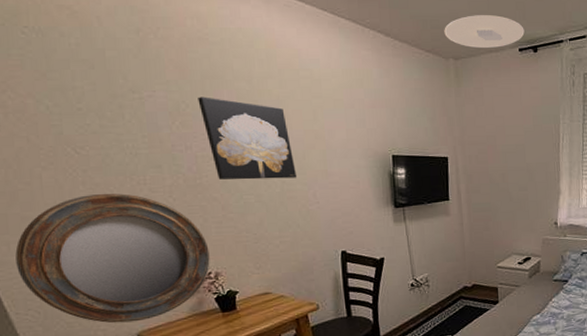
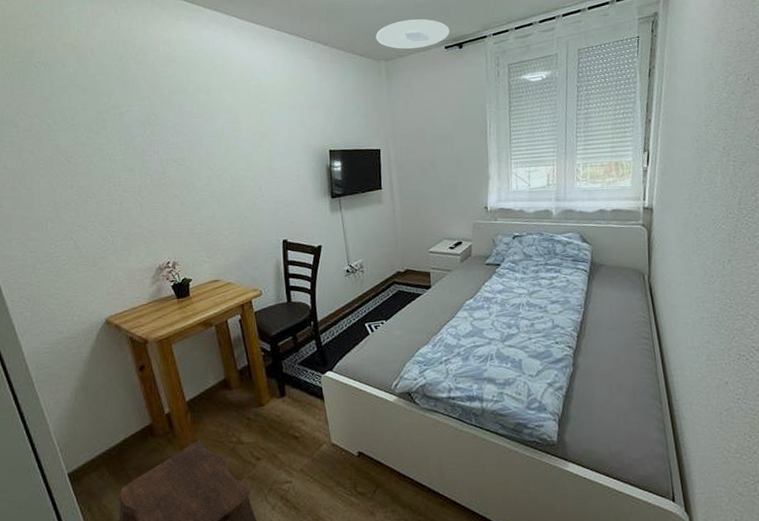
home mirror: present [15,193,210,324] -> none [15,194,169,309]
wall art: present [198,97,297,180] -> none [165,108,246,179]

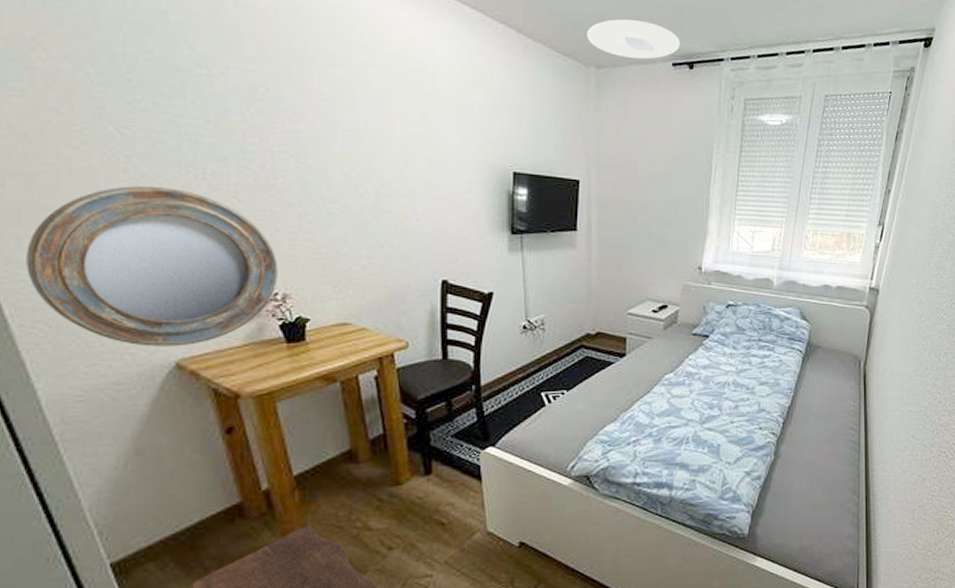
home mirror: none [15,194,169,309] -> present [26,185,278,347]

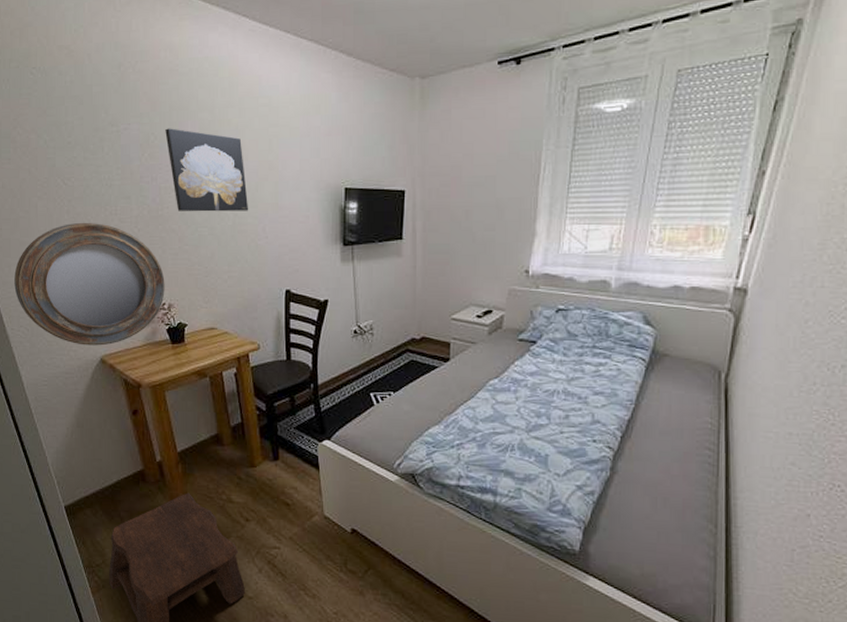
wall art: none [281,80,396,189] -> present [165,128,249,212]
ceiling light: present [587,19,680,59] -> none [412,23,507,64]

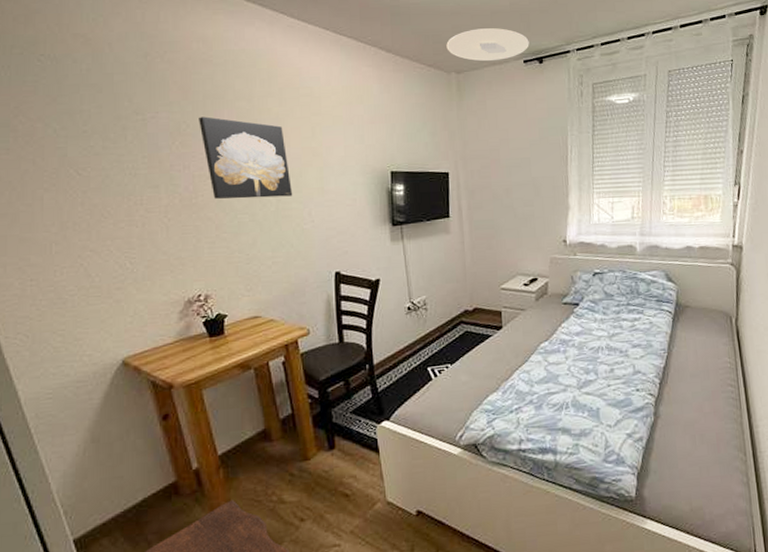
home mirror: present [14,222,165,346] -> none [10,214,200,349]
ceiling light: none [412,23,507,64] -> present [446,28,530,62]

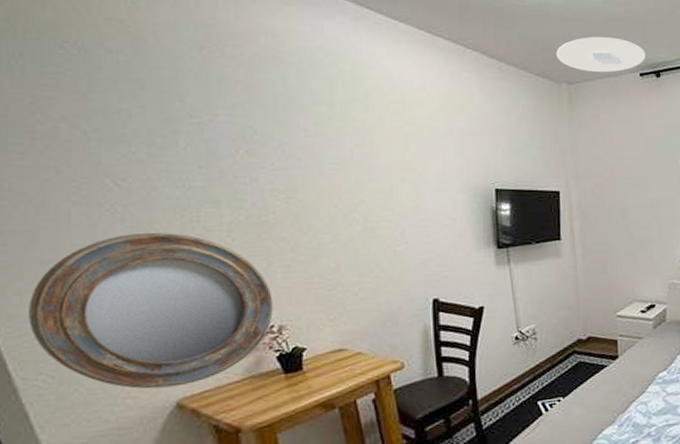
home mirror: none [10,214,200,349] -> present [29,232,273,389]
wall art: present [199,116,293,199] -> none [268,122,383,217]

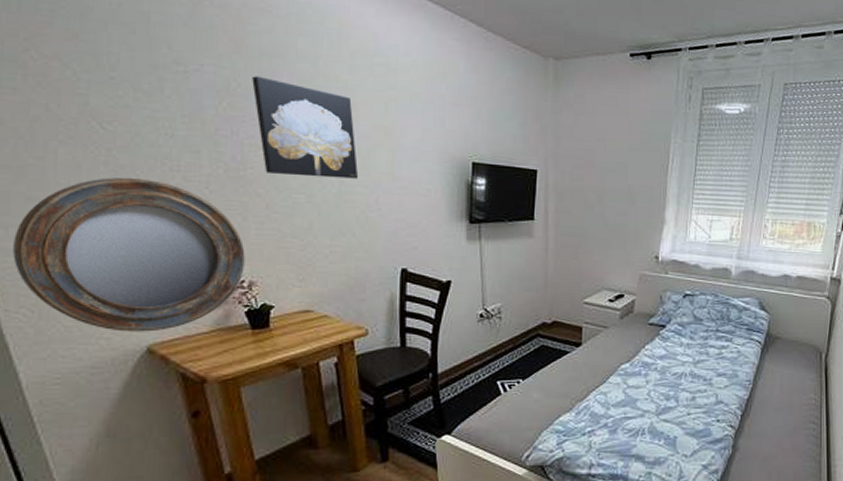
wall art: none [268,122,383,217] -> present [252,76,359,179]
ceiling light: present [556,37,646,73] -> none [546,11,638,51]

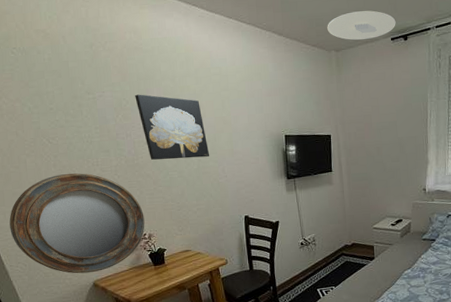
ceiling light: none [546,11,638,51] -> present [327,10,396,40]

